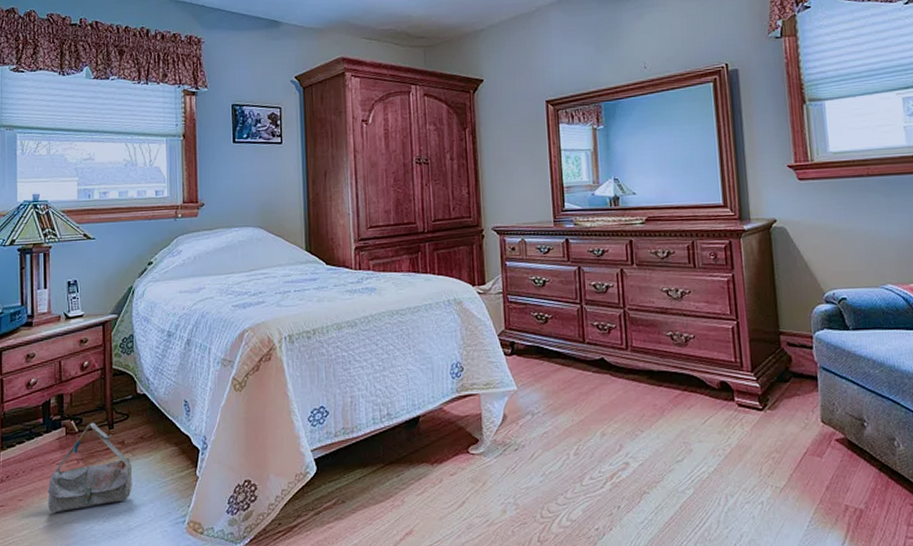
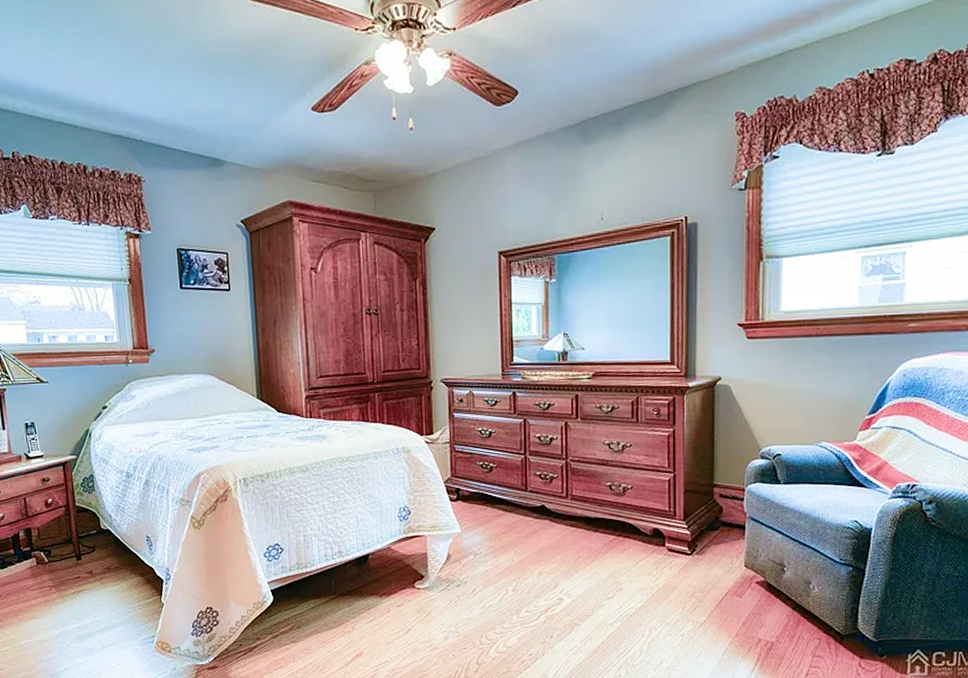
bag: present [47,422,133,512] -> none [24,553,103,631]

